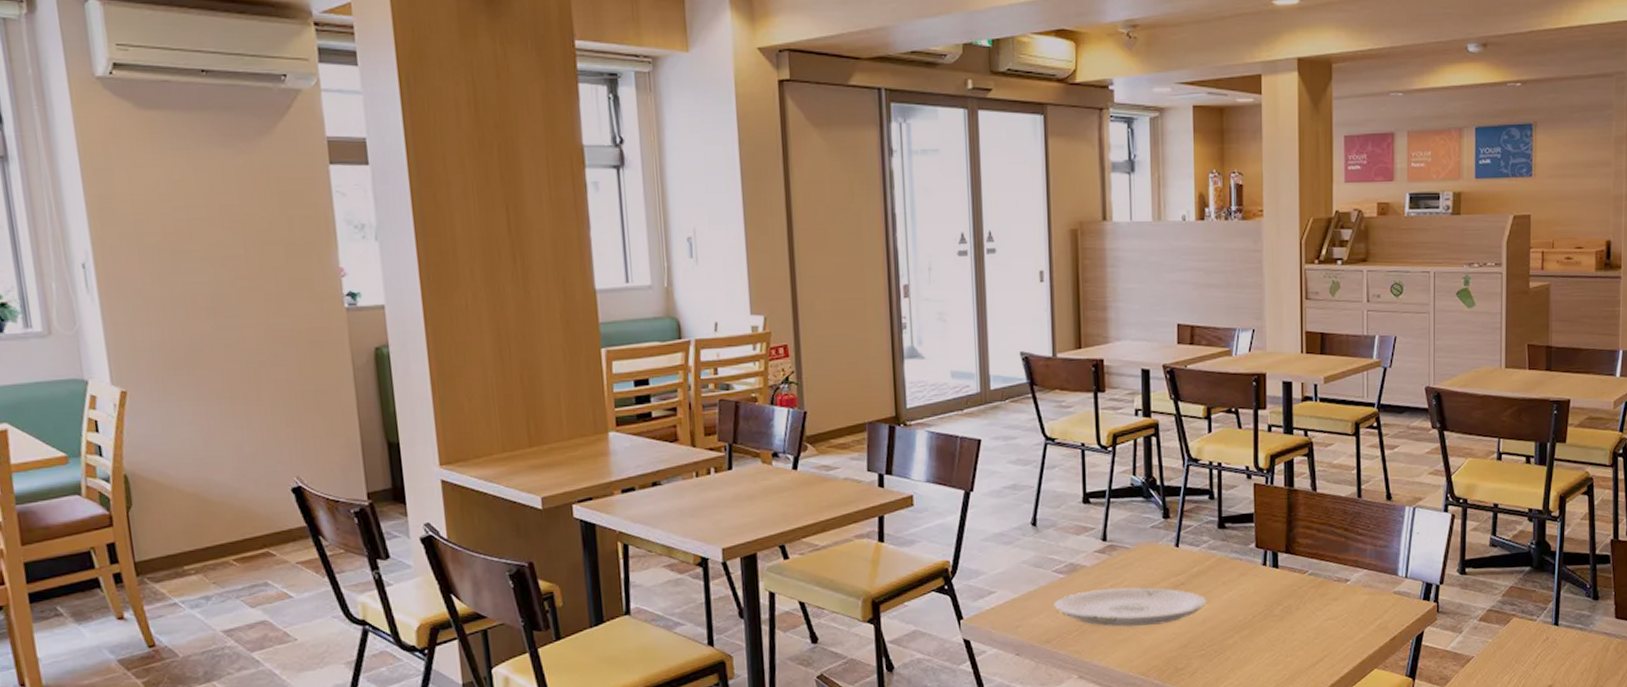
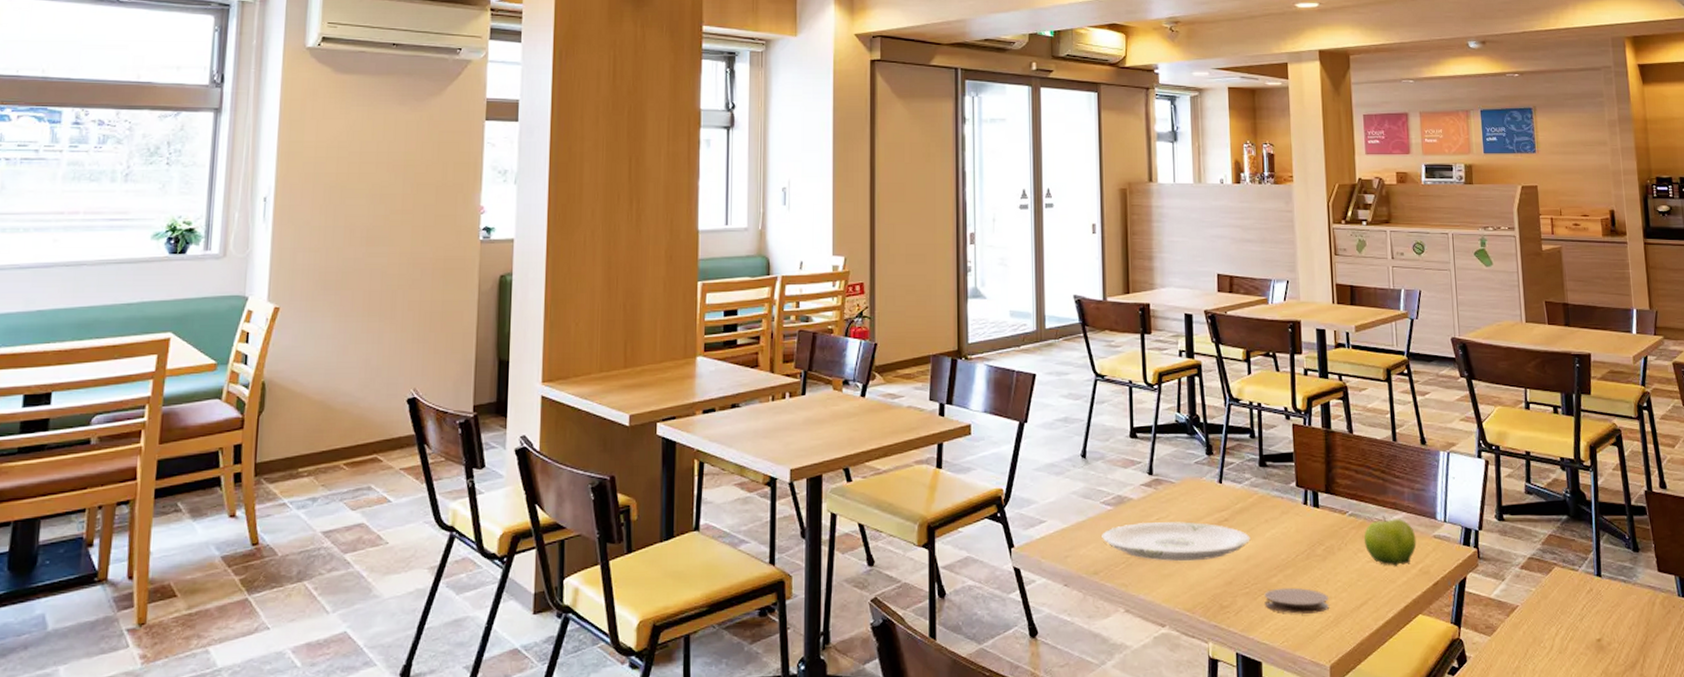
coaster: none [1220,648,1284,673] -> present [1264,587,1329,614]
fruit: none [1323,573,1376,623] -> present [1363,515,1417,566]

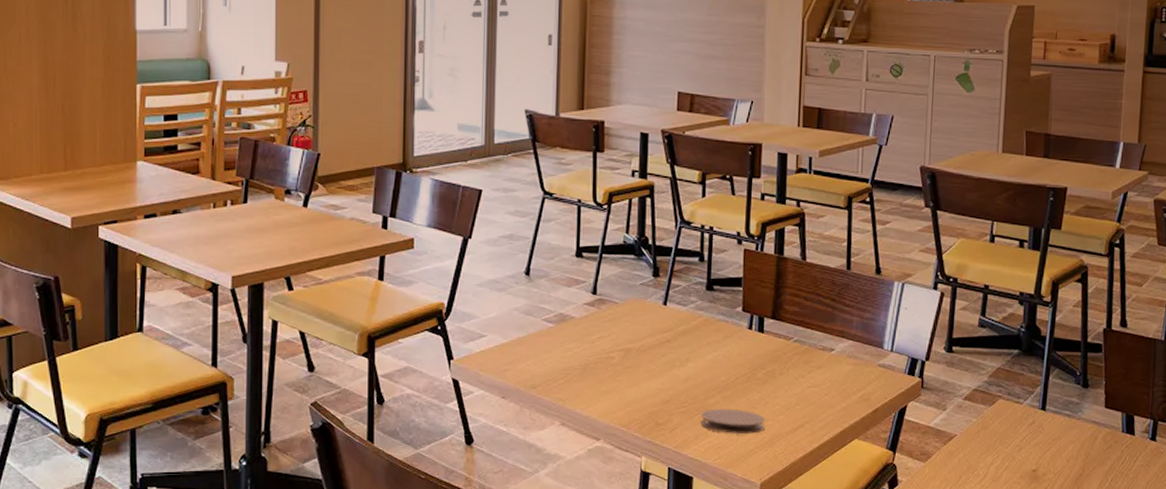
plate: present [1102,522,1251,562] -> none [541,341,691,380]
fruit: present [1363,515,1417,566] -> none [806,343,860,392]

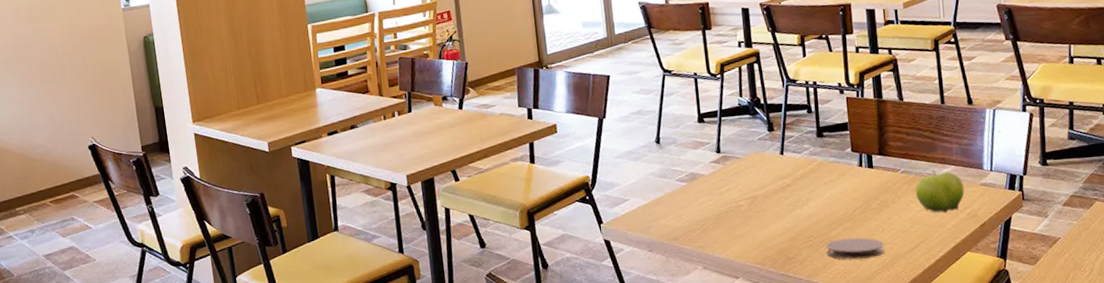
fruit: none [806,343,860,392] -> present [915,170,965,213]

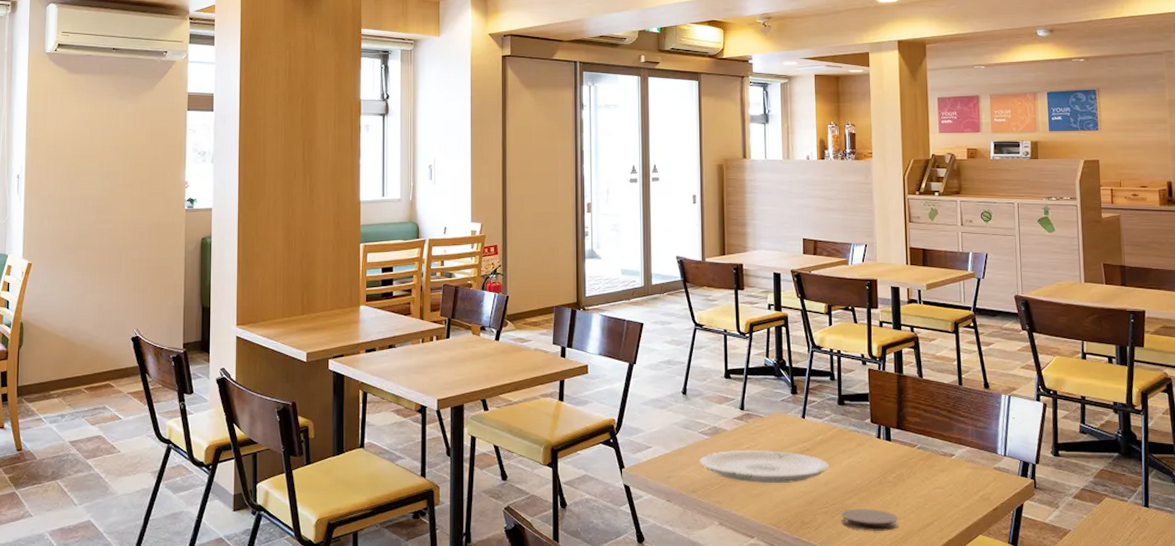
plate: none [678,190,812,225] -> present [699,450,829,484]
fruit: present [915,170,965,213] -> none [930,449,979,493]

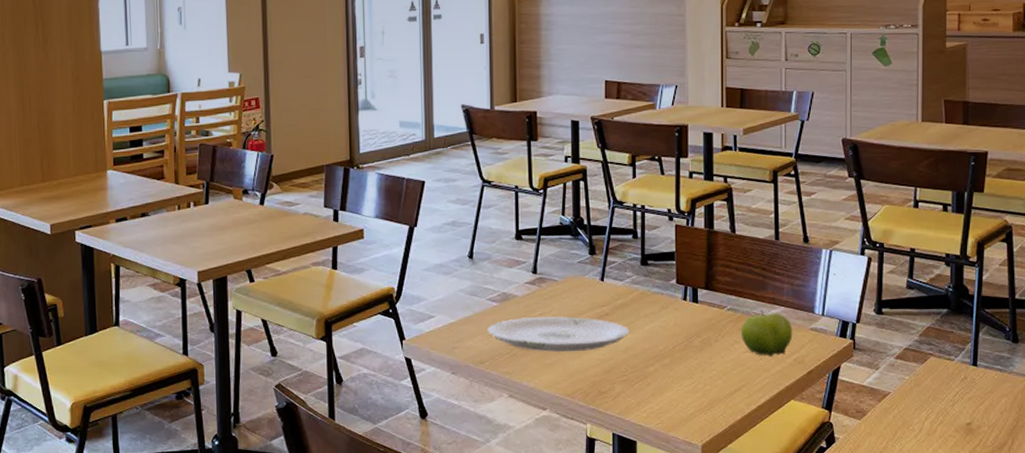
coaster: present [841,508,898,531] -> none [641,375,703,399]
fruit: none [930,449,979,493] -> present [741,310,793,356]

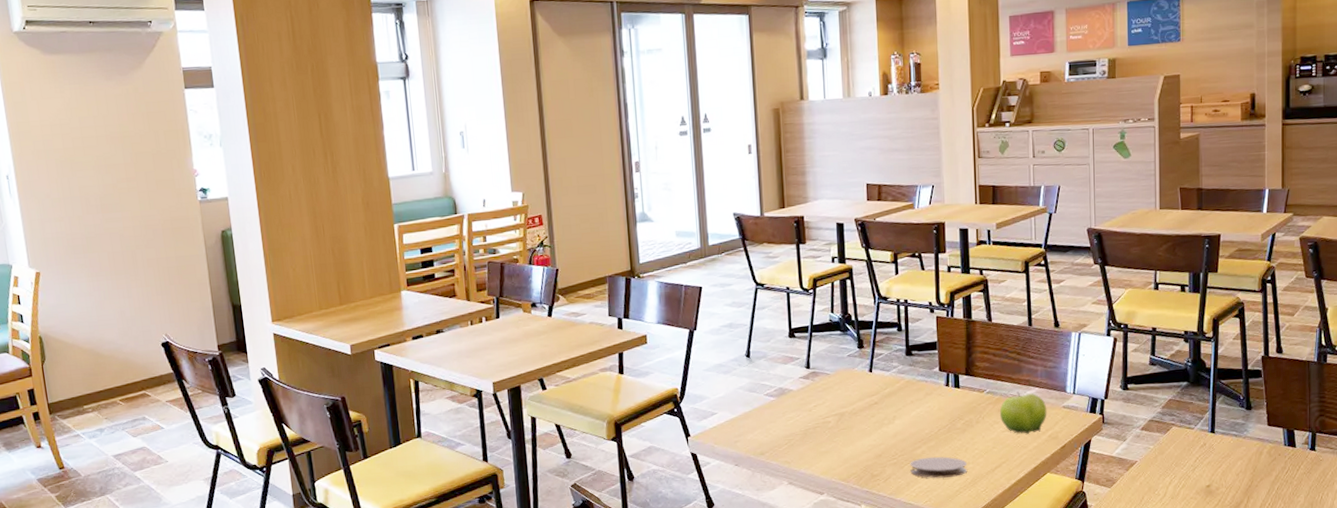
plate: present [487,316,630,352] -> none [766,407,898,441]
coaster: none [641,375,703,399] -> present [910,456,967,478]

